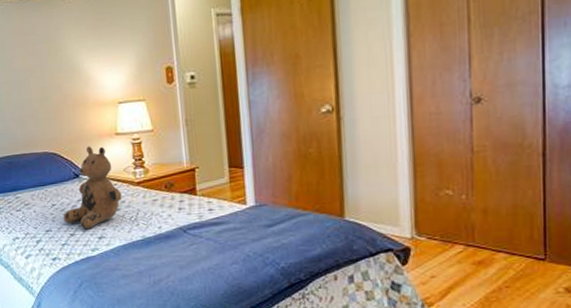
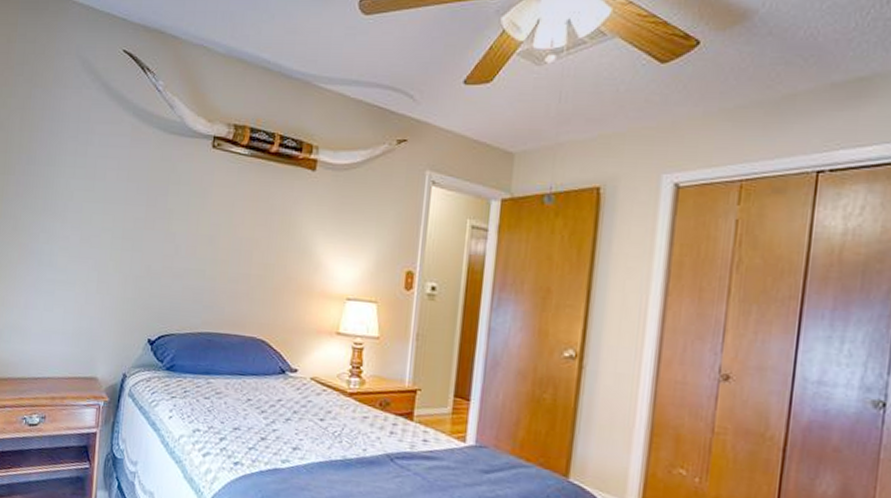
teddy bear: present [63,146,122,230] -> none [256,340,330,437]

